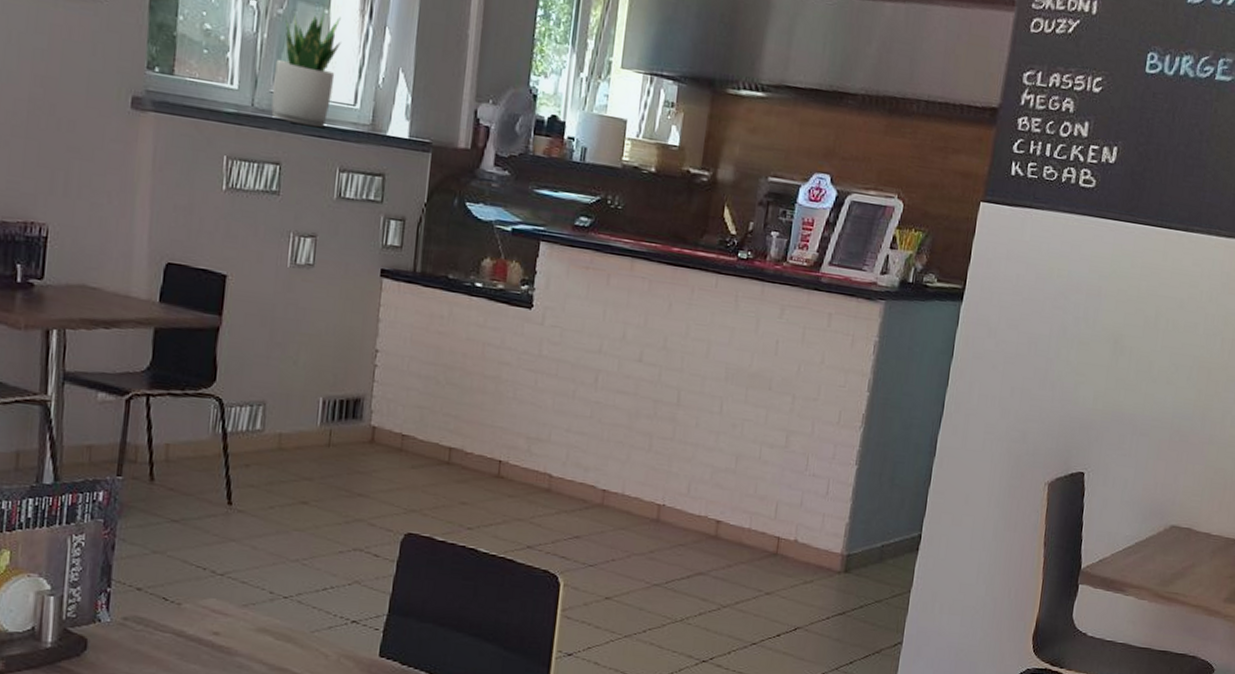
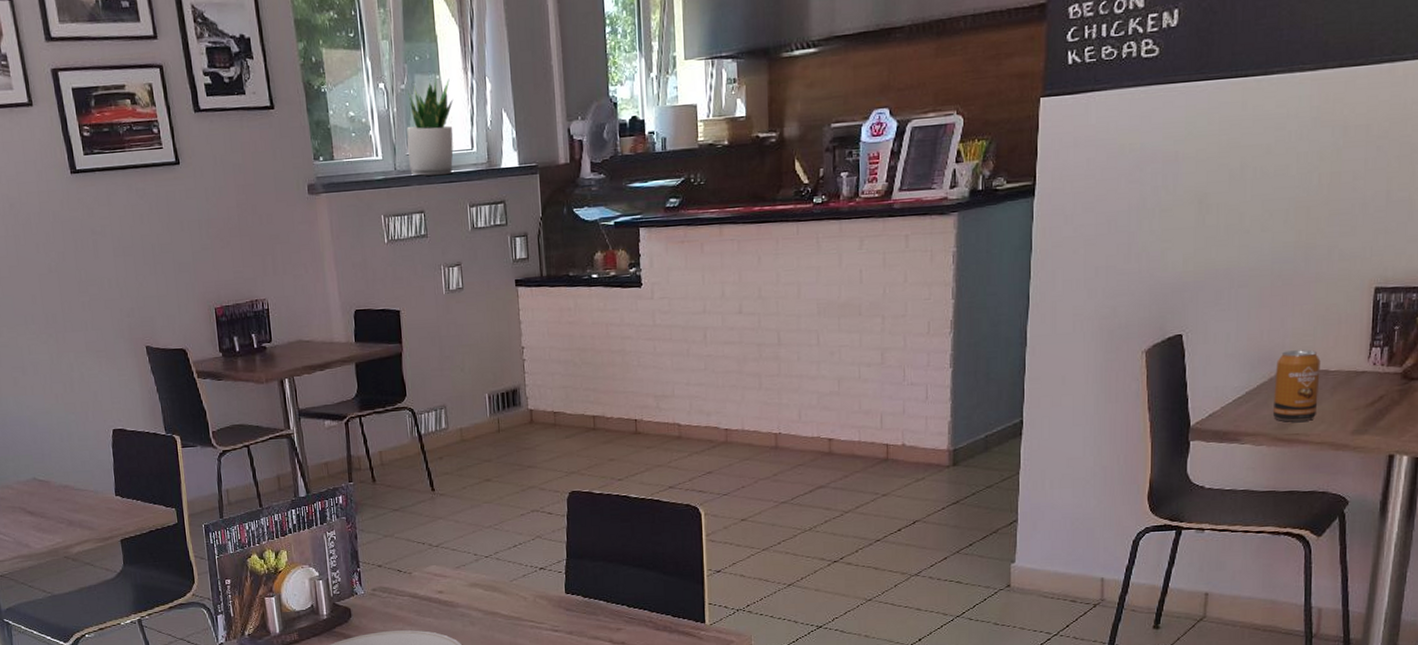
soda can: none [1157,507,1205,582] -> present [1272,349,1321,422]

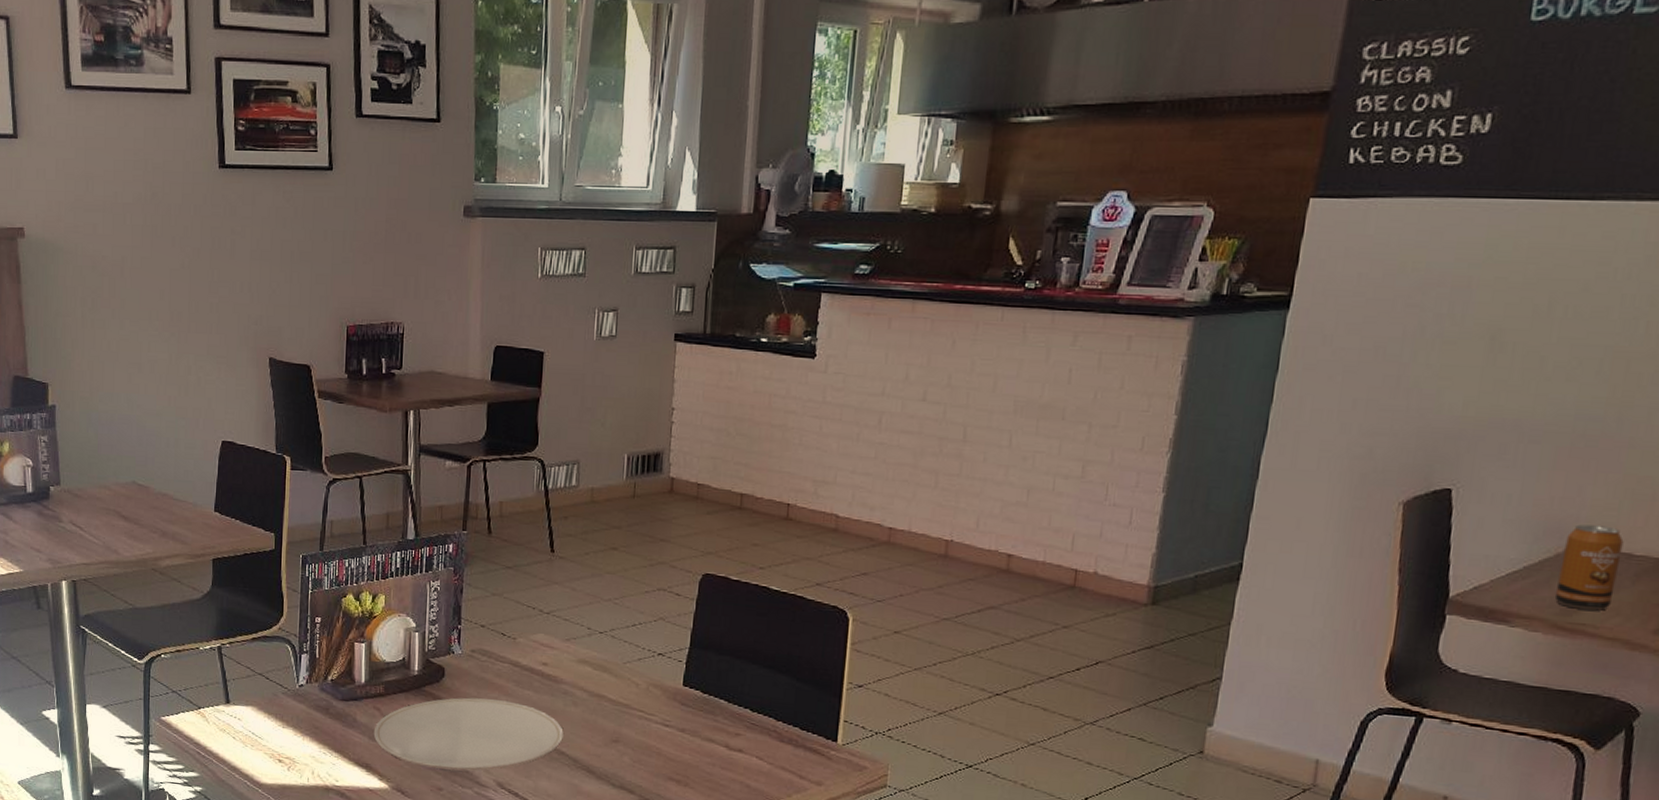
planter: present [407,78,454,176] -> none [576,107,634,212]

